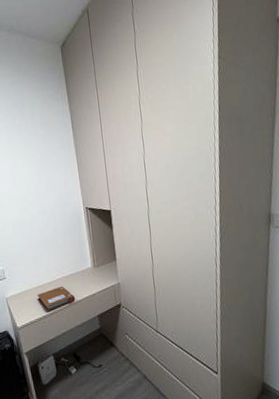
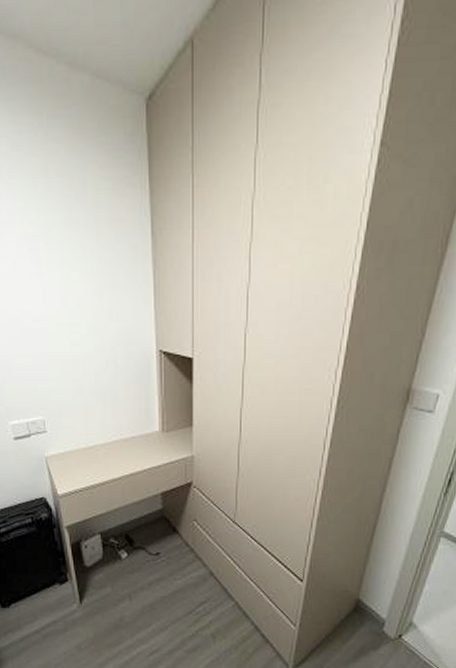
notebook: present [37,286,76,312] -> none [85,450,135,481]

